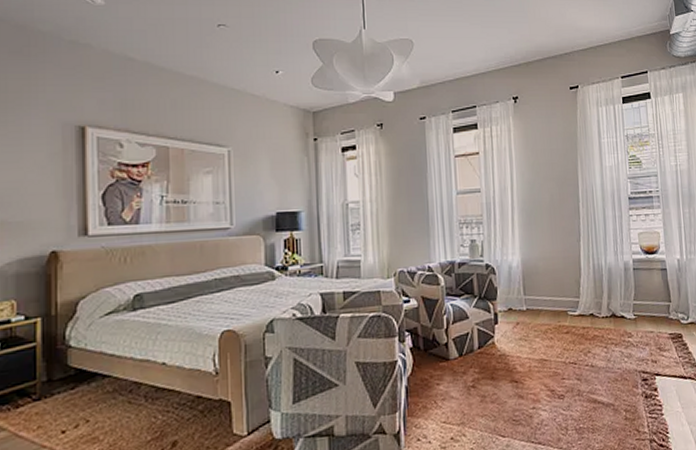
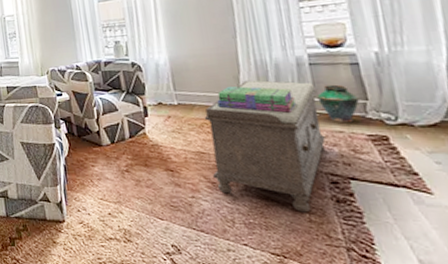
bench: none [548,284,641,411] -> present [204,80,326,213]
stack of books: none [561,290,622,316] -> present [217,86,296,113]
vase: none [637,288,665,324] -> present [317,84,359,123]

